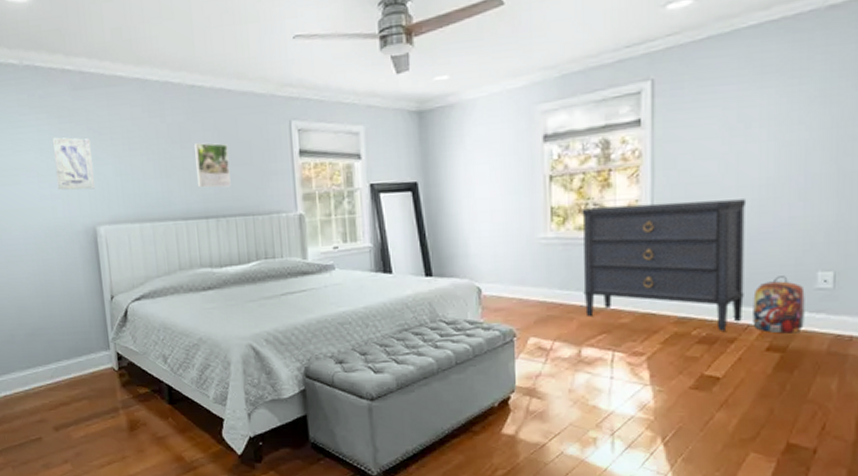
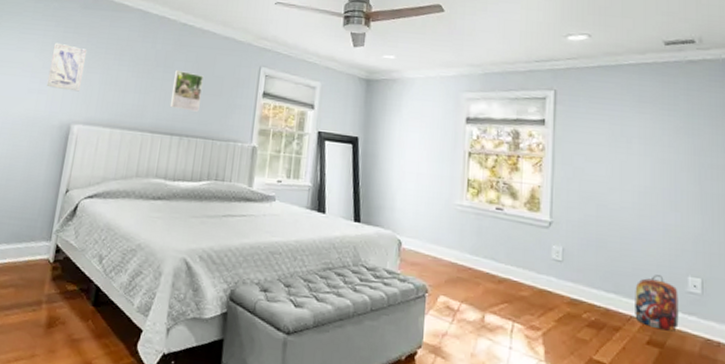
dresser: present [582,199,747,331] -> none [490,185,629,319]

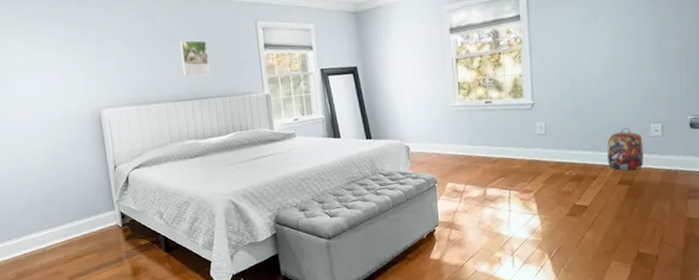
wall art: present [46,42,87,92] -> none [61,38,98,81]

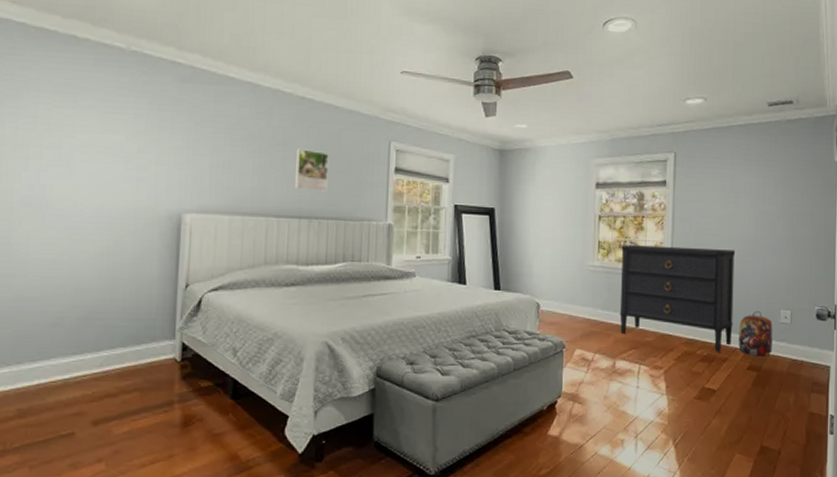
dresser: none [481,72,601,171] -> present [619,245,736,352]

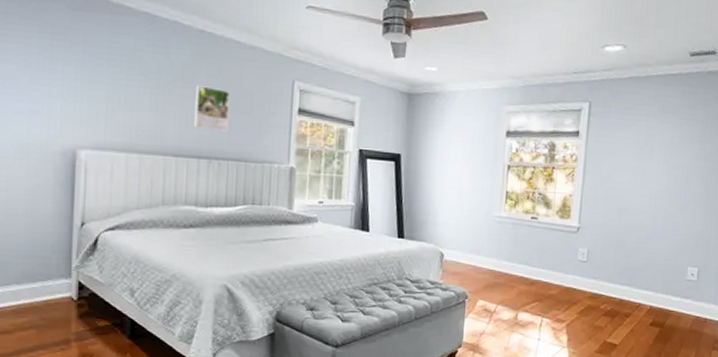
dresser: present [619,245,736,352] -> none [524,196,646,307]
backpack: present [739,311,773,357] -> none [643,267,679,313]

